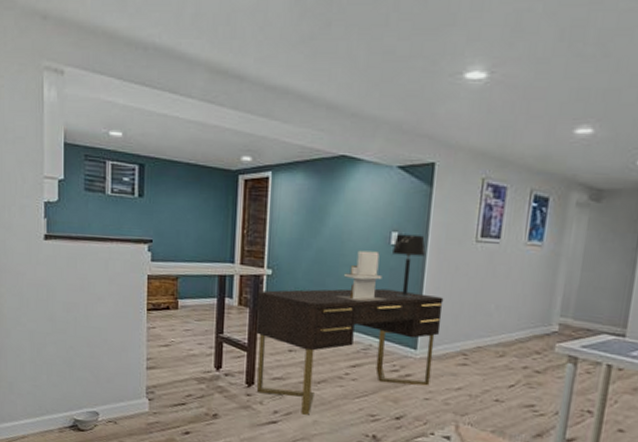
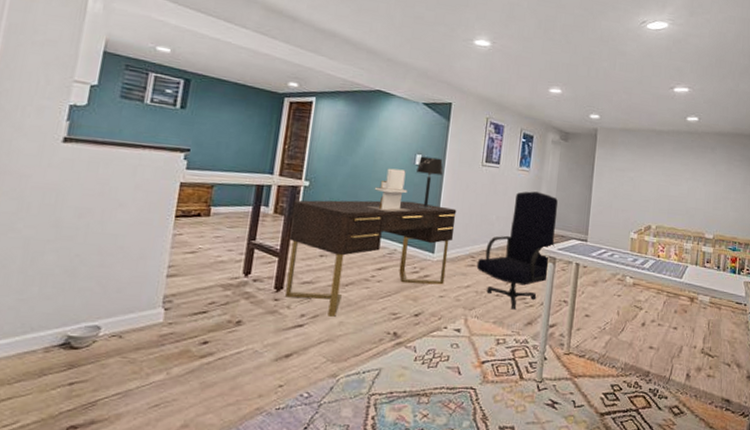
office chair: none [469,272,583,419] -> present [476,191,558,310]

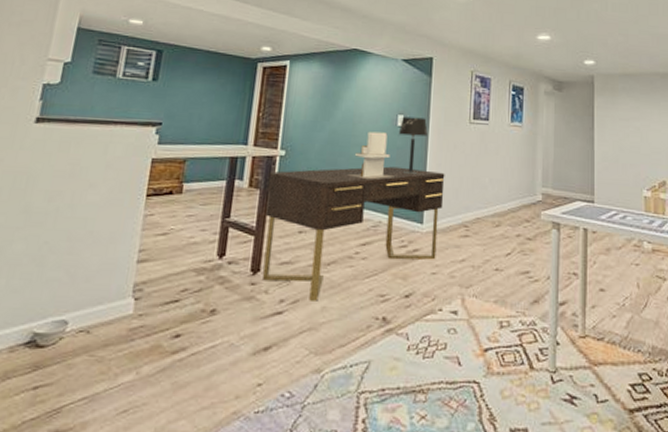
office chair: present [476,191,558,310] -> none [471,148,558,286]

